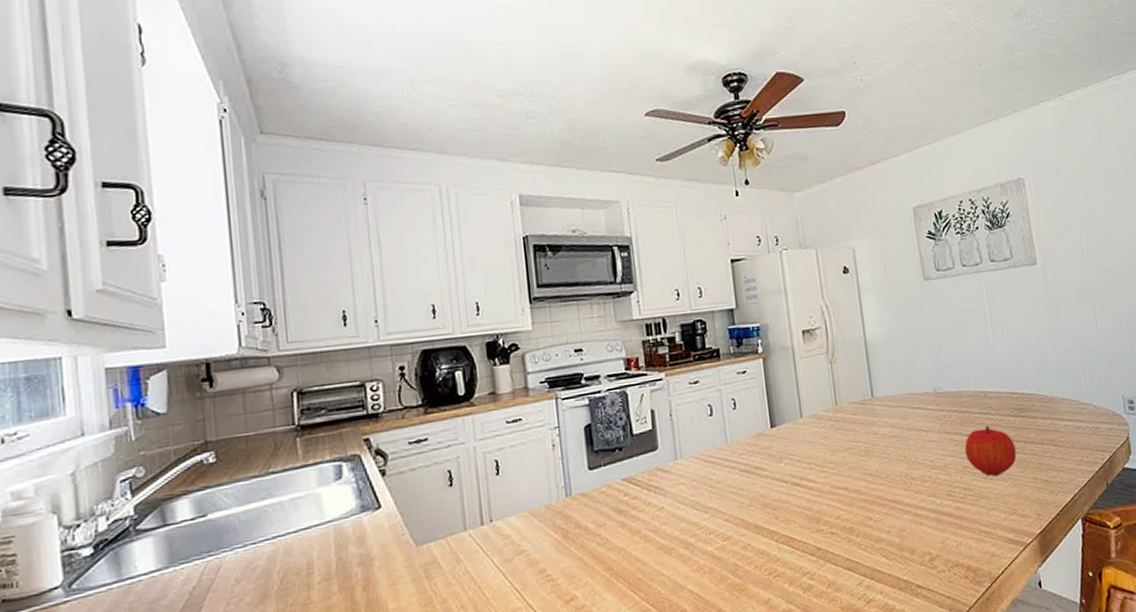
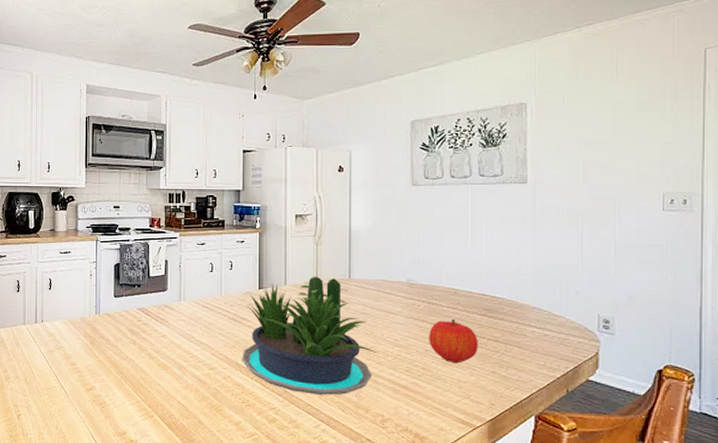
potted plant: none [760,400,914,548] -> present [242,277,377,396]

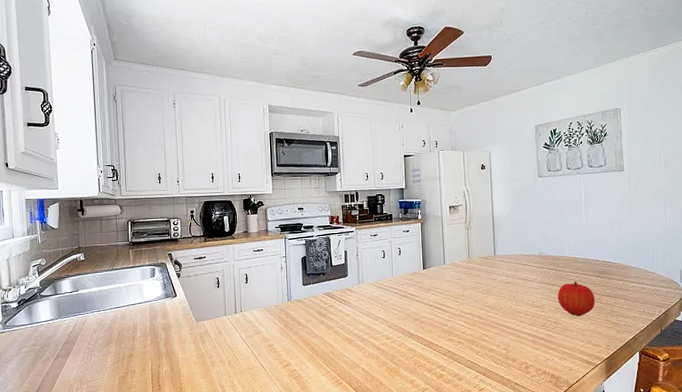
potted plant: present [242,277,377,396] -> none [412,256,519,352]

